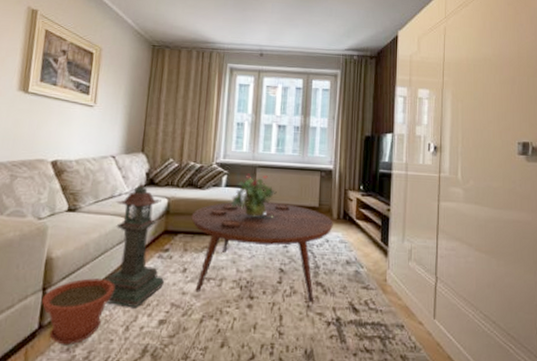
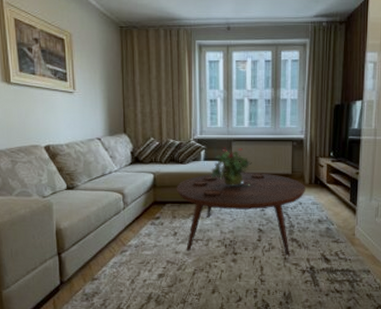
plant pot: present [41,278,114,345] -> none [58,244,117,296]
lantern: present [105,183,165,307] -> none [108,161,160,265]

